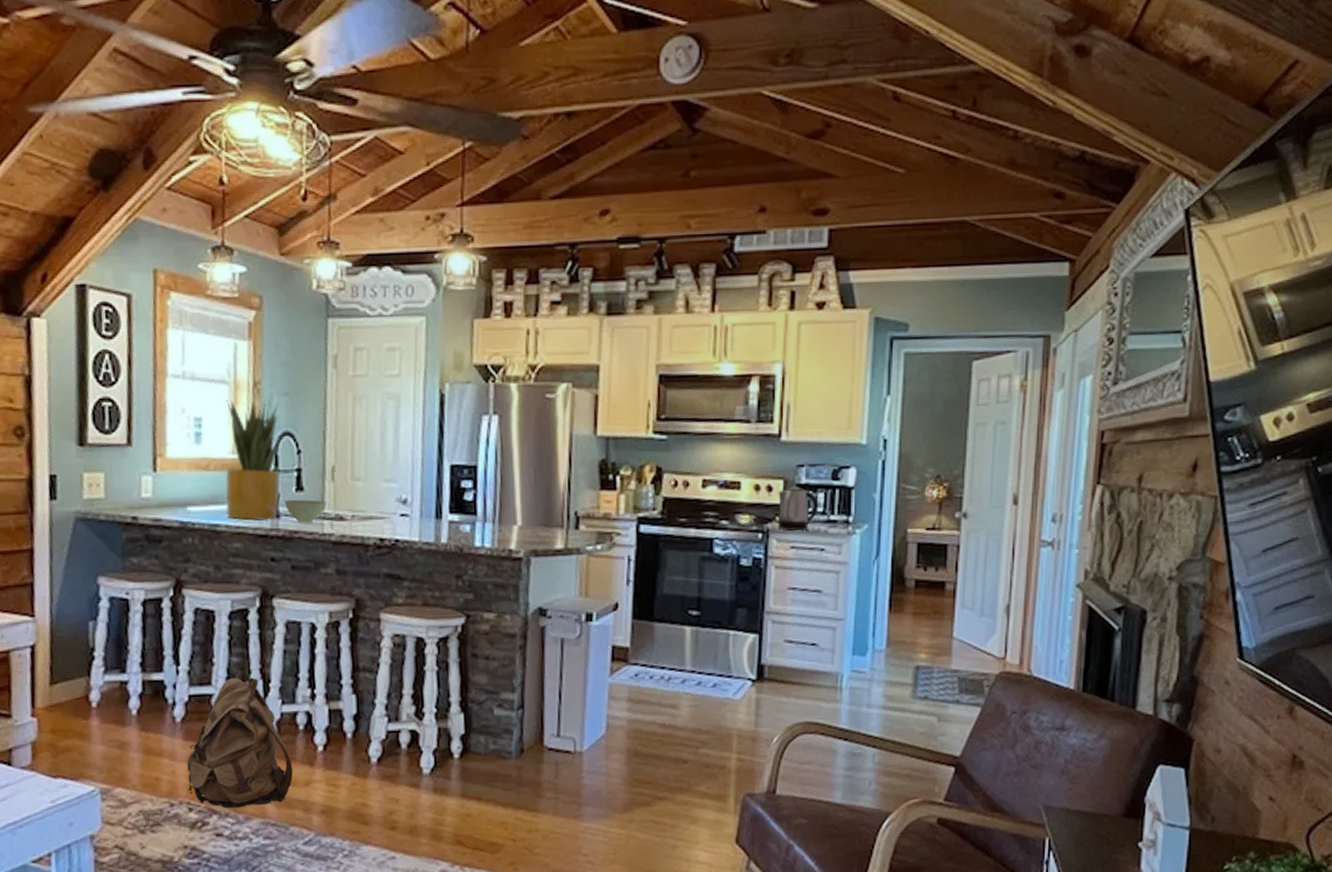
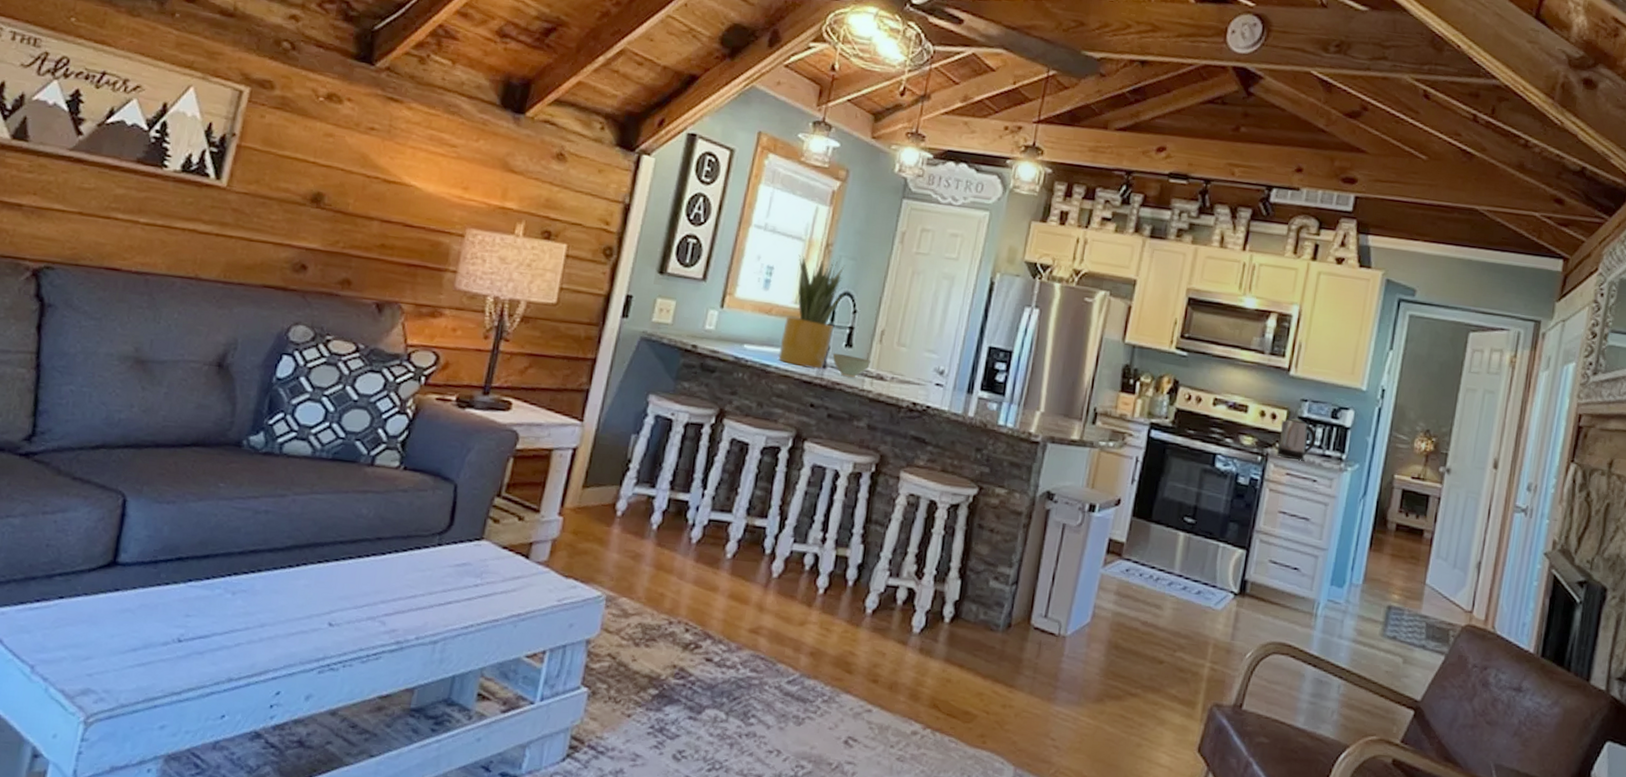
backpack: present [187,677,293,809] -> none [688,510,792,638]

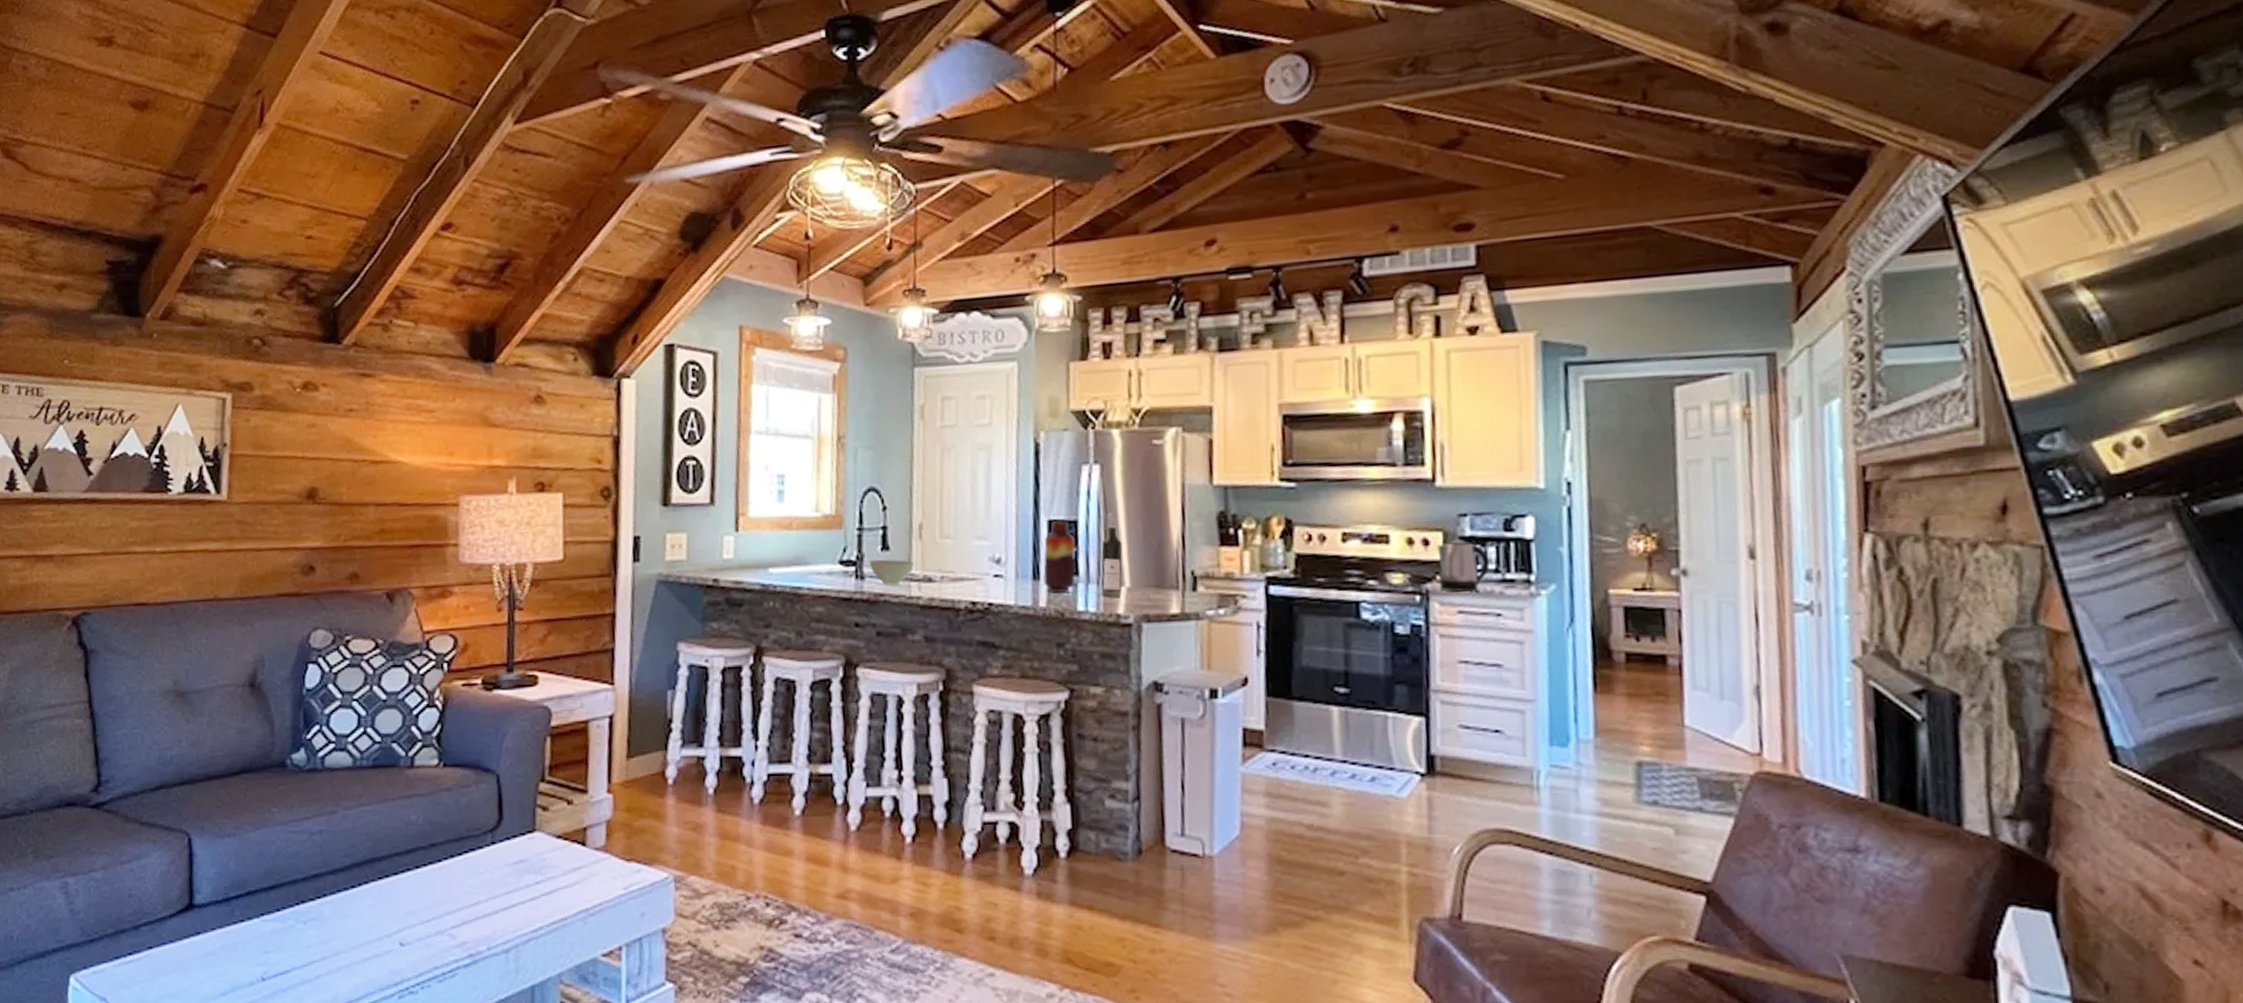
planter: present [778,254,846,369] -> none [808,450,869,582]
vase: none [975,348,1008,409] -> present [1043,521,1076,594]
bottle: none [1020,349,1045,420] -> present [1100,512,1123,598]

